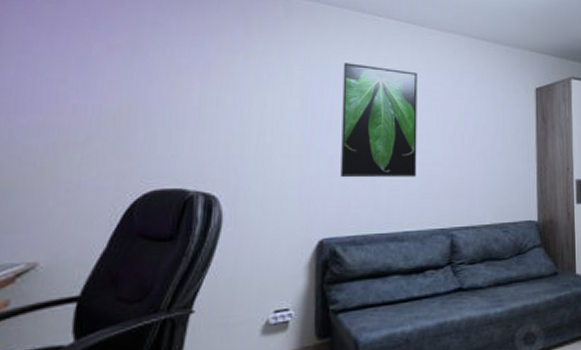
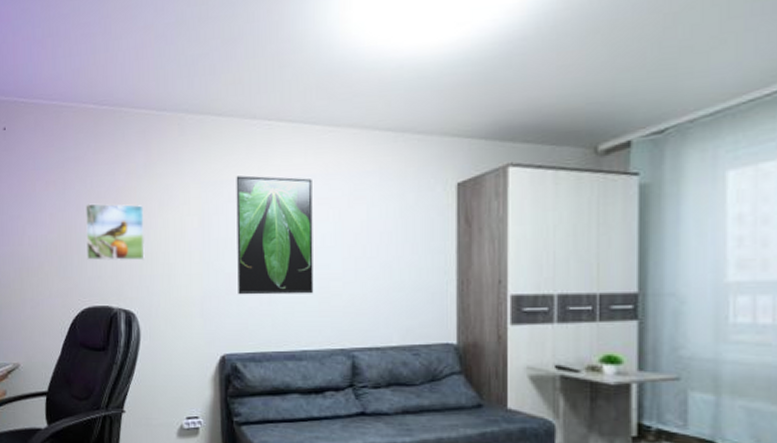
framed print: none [158,74,238,140] -> present [86,203,145,261]

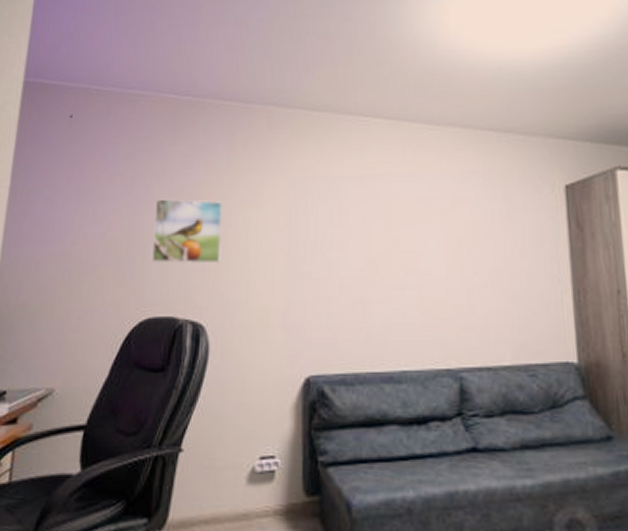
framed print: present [236,175,314,295] -> none [327,172,414,305]

